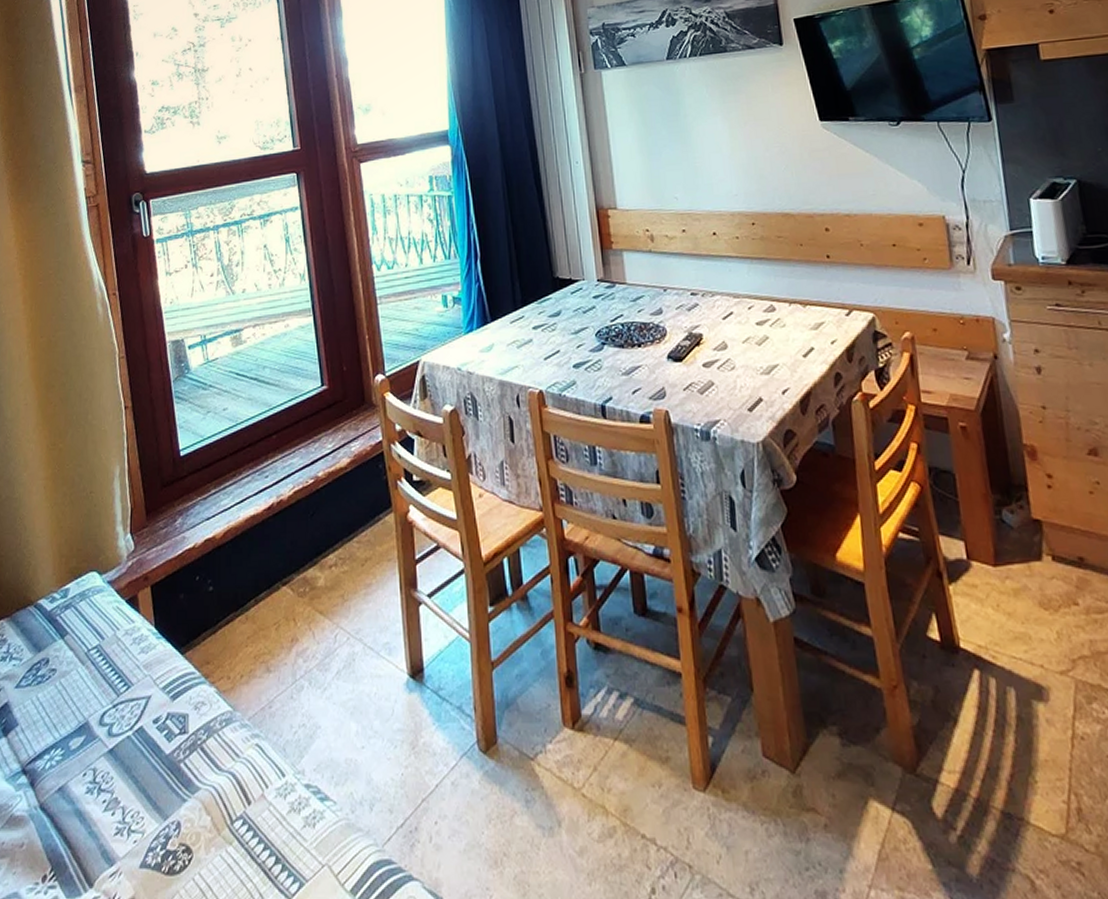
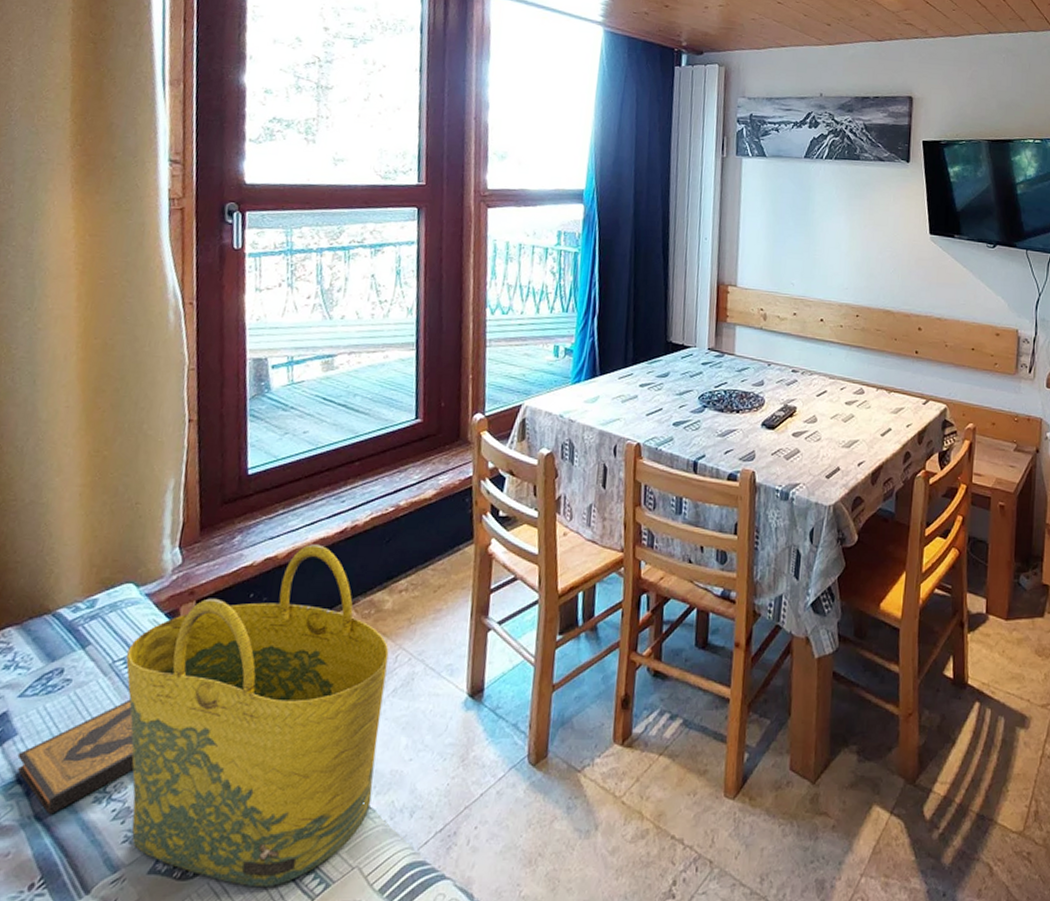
hardback book: none [20,688,117,806] -> present [17,699,135,815]
tote bag: none [99,522,331,885] -> present [126,544,389,888]

